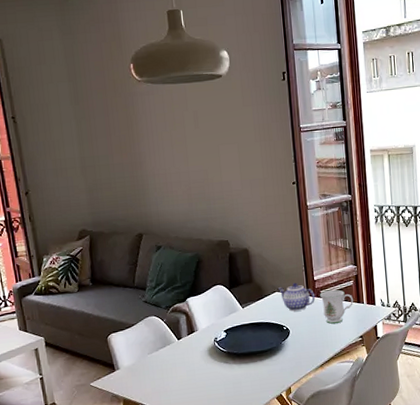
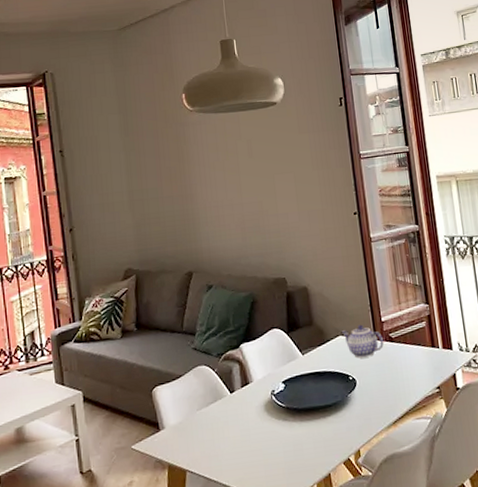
mug: present [320,289,354,324] -> none [389,332,428,373]

